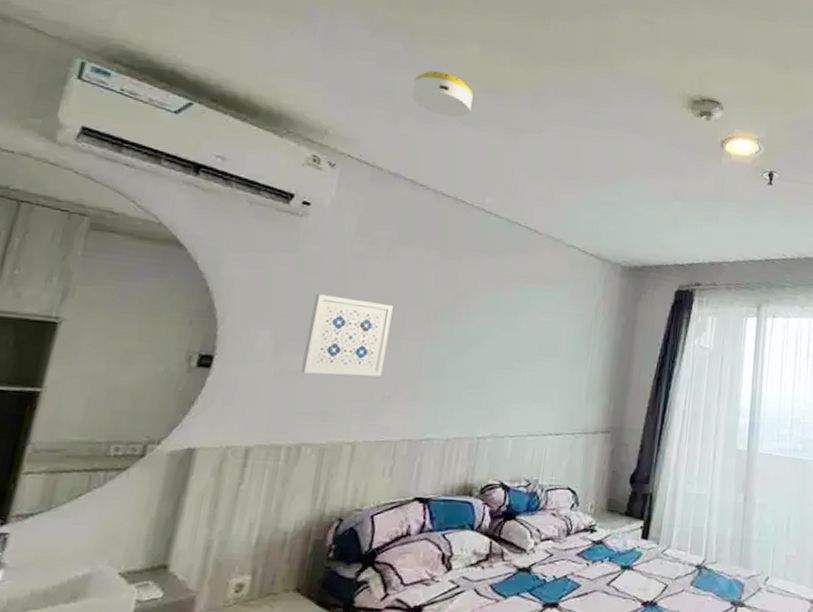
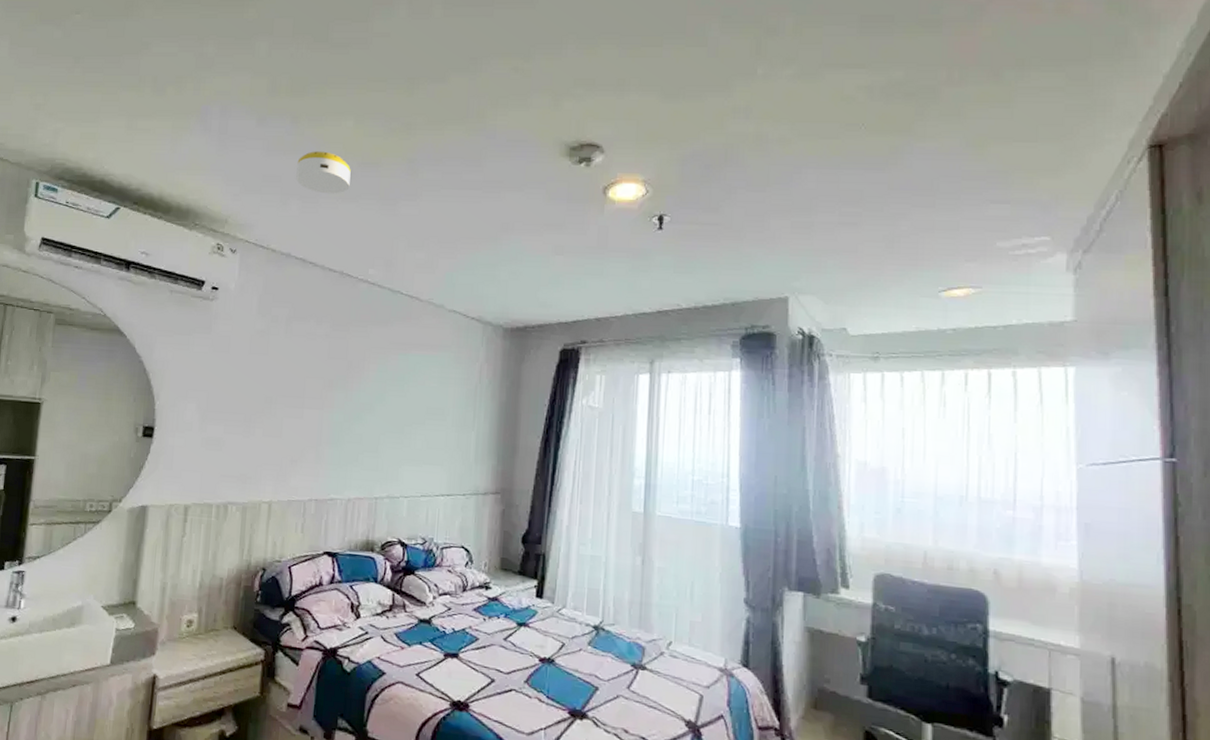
wall art: present [301,294,393,377] -> none [223,370,294,443]

